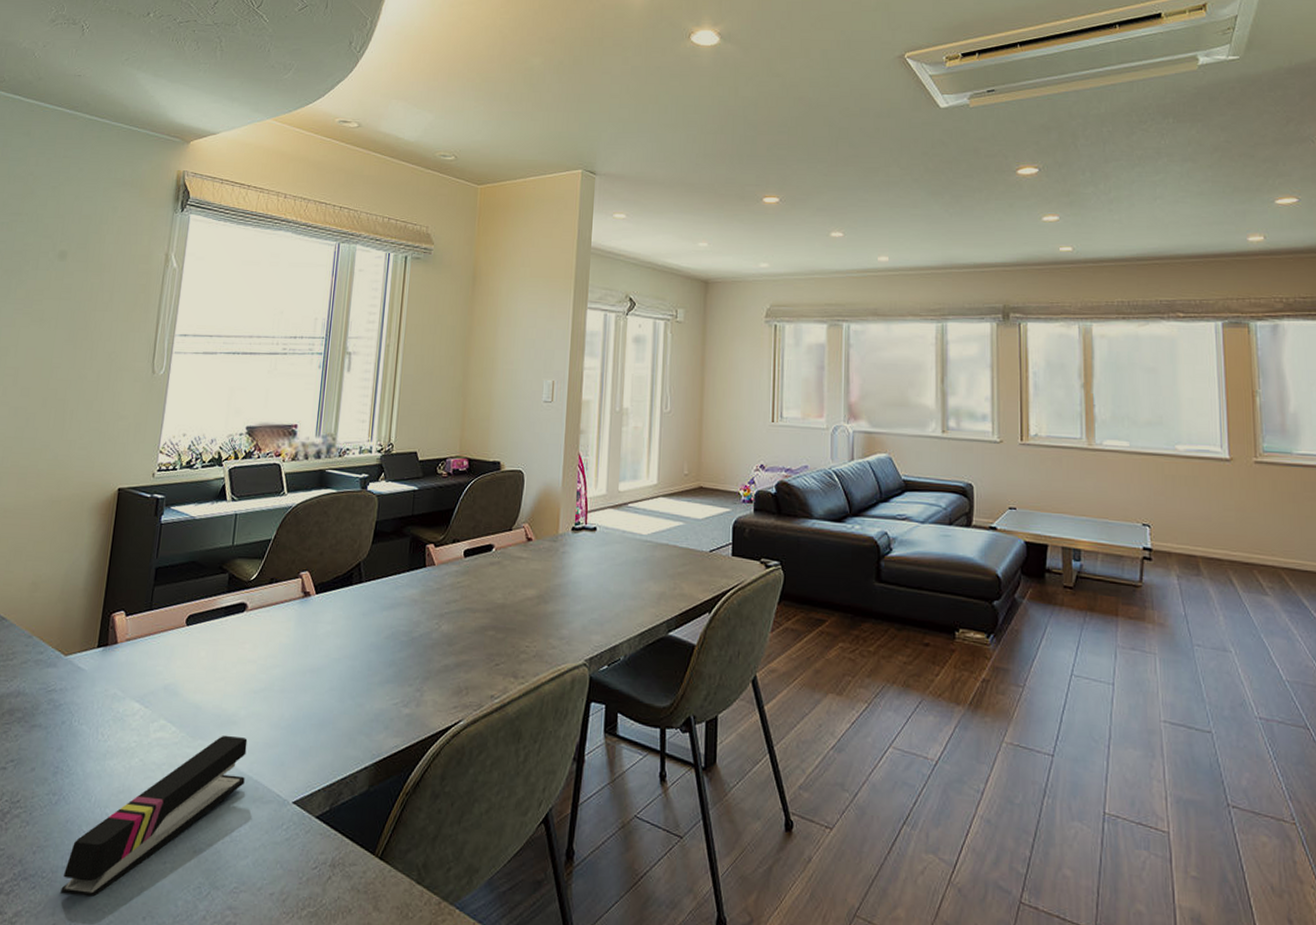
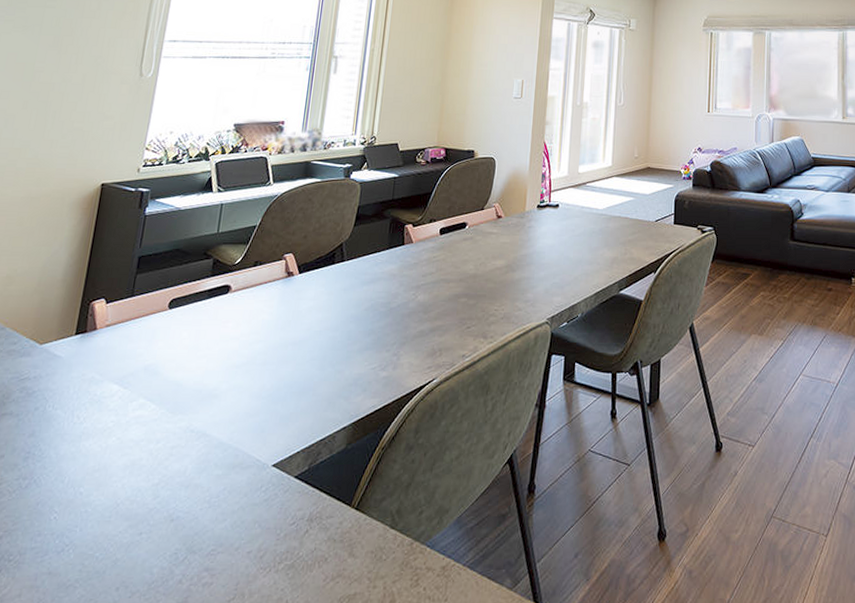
stapler: present [61,735,248,897] -> none [29,408,229,574]

